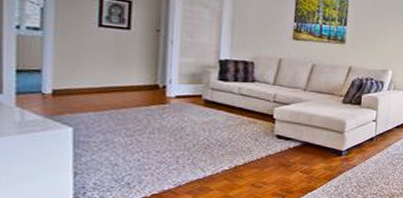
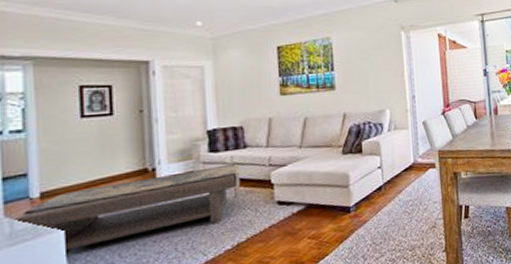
coffee table: none [25,93,246,152] -> present [14,163,241,257]

